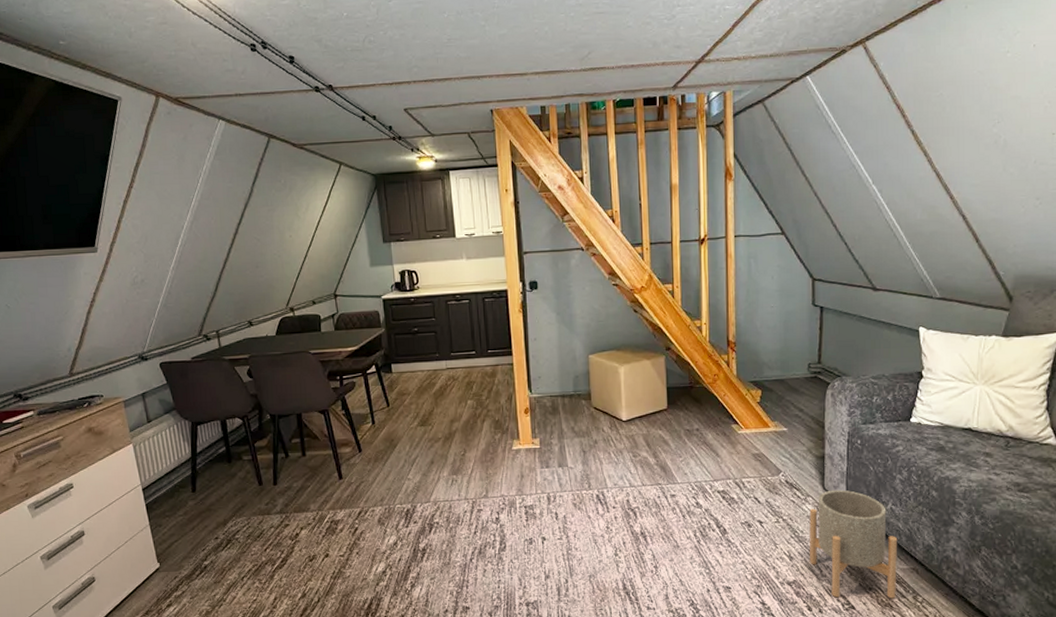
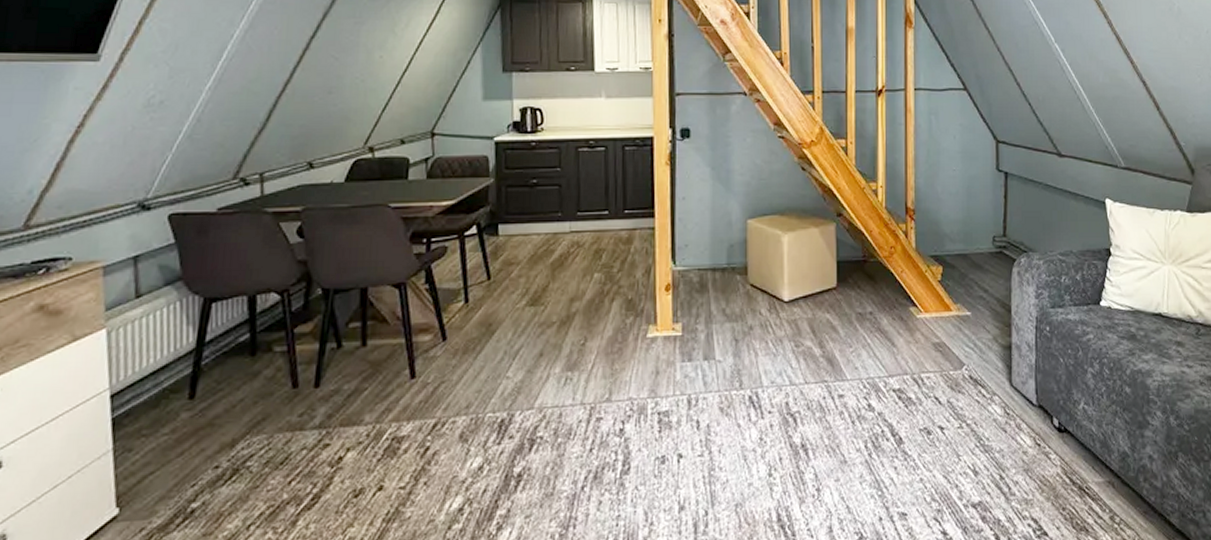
planter: present [809,489,898,599] -> none [996,386,1092,522]

